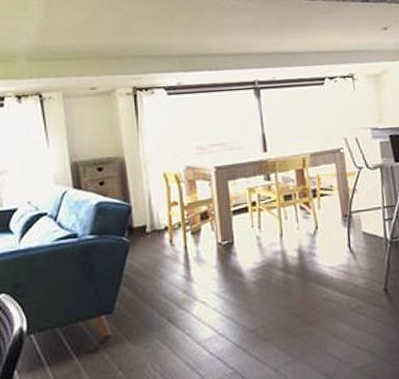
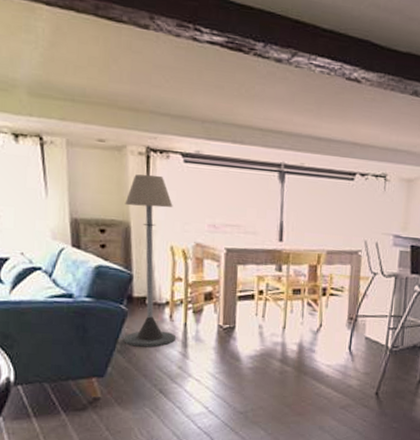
floor lamp: none [118,110,178,277] -> present [123,174,176,347]

